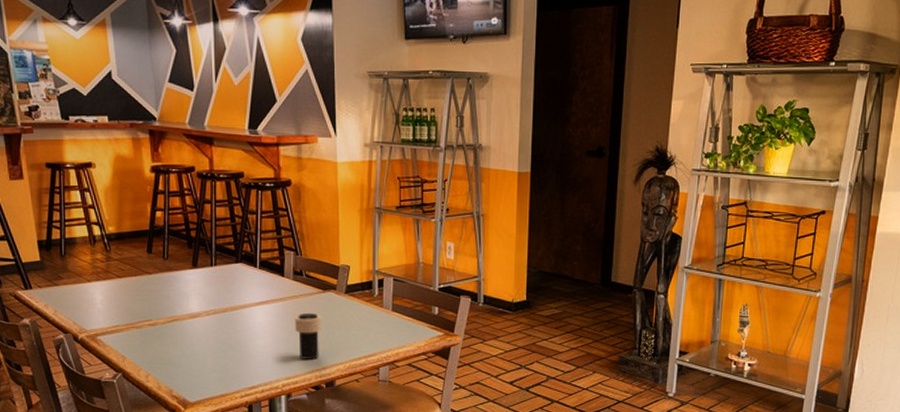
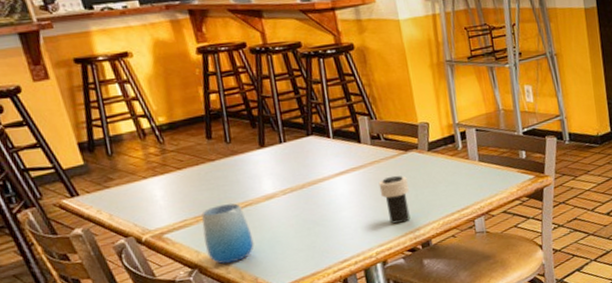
cup: none [131,317,174,373] -> present [201,203,254,264]

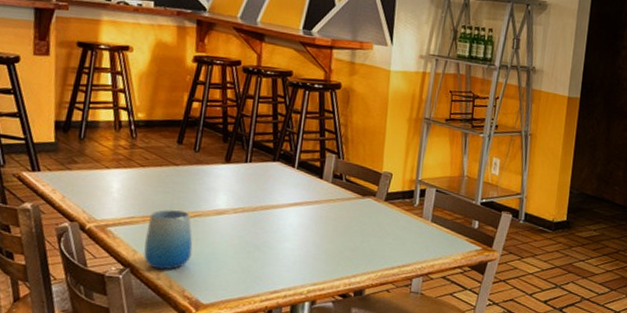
cup: present [378,175,410,224] -> none [327,217,358,266]

